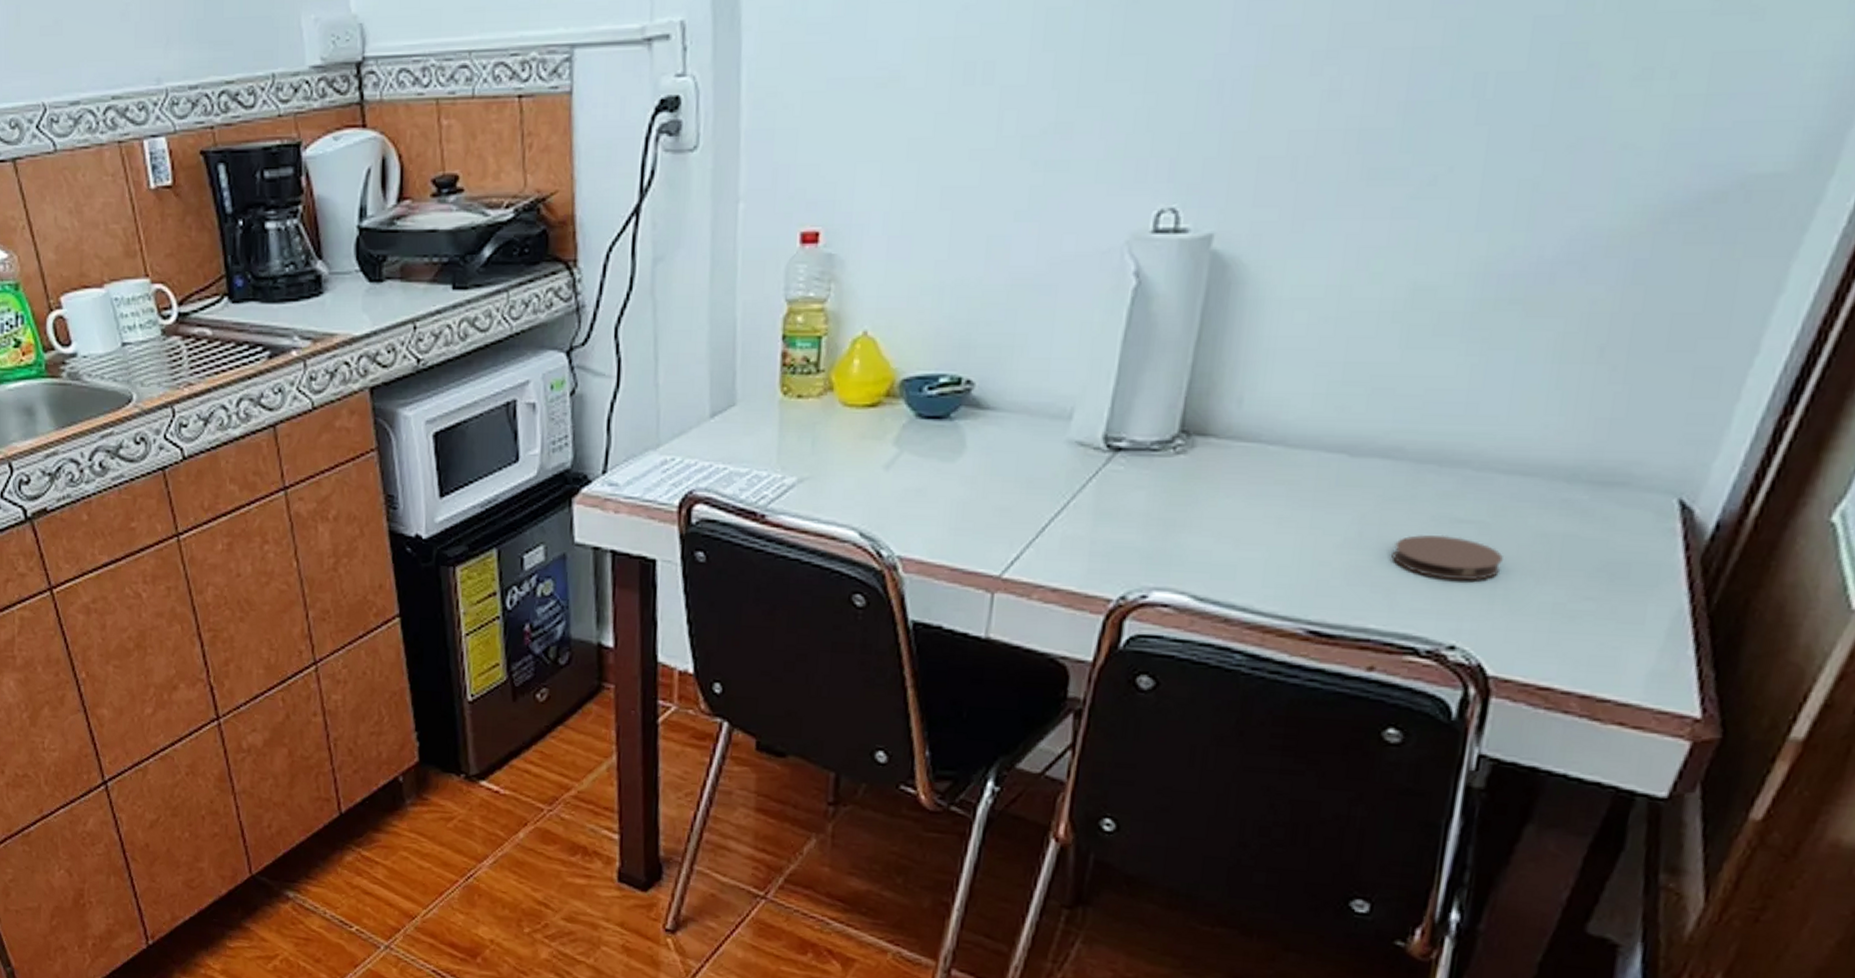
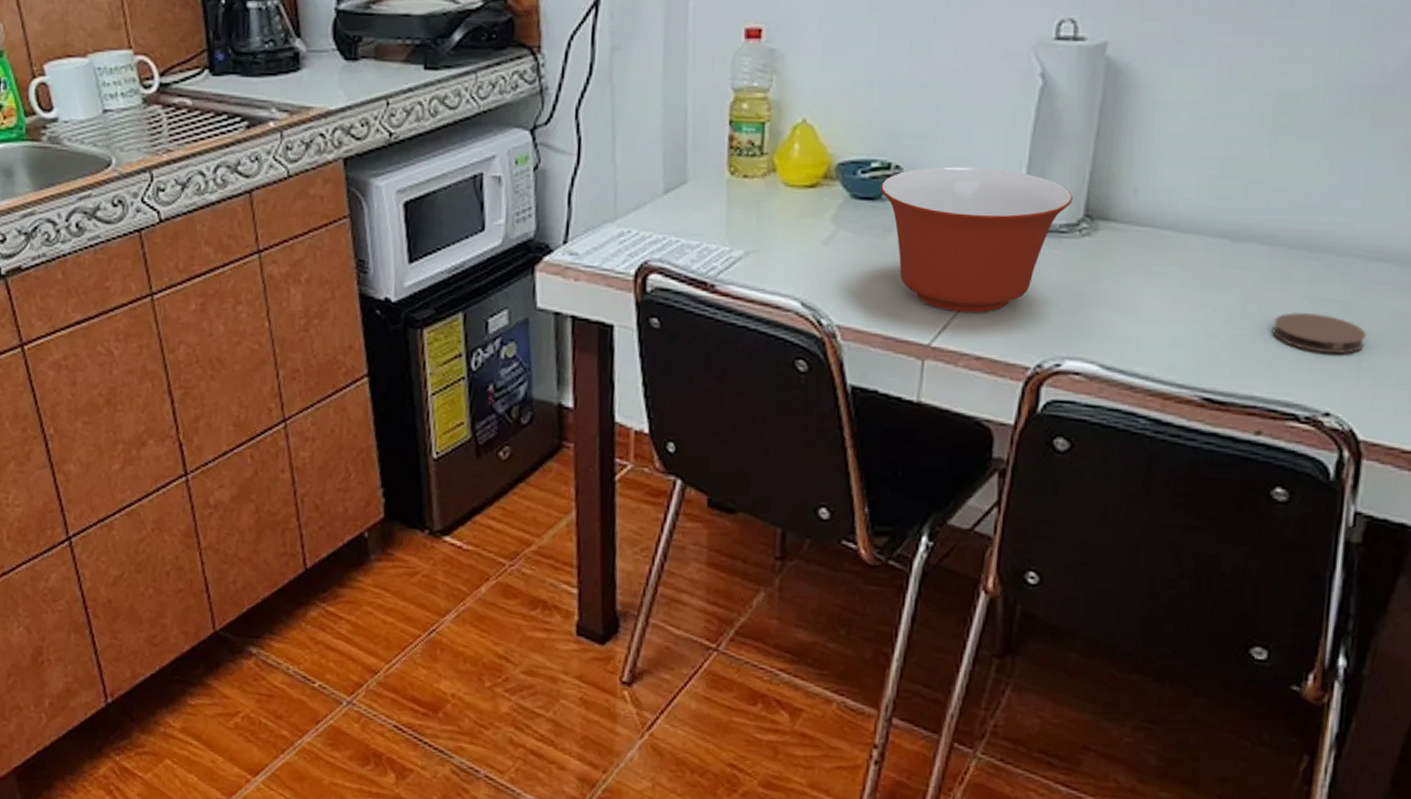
mixing bowl: none [950,380,1167,541] -> present [881,166,1073,313]

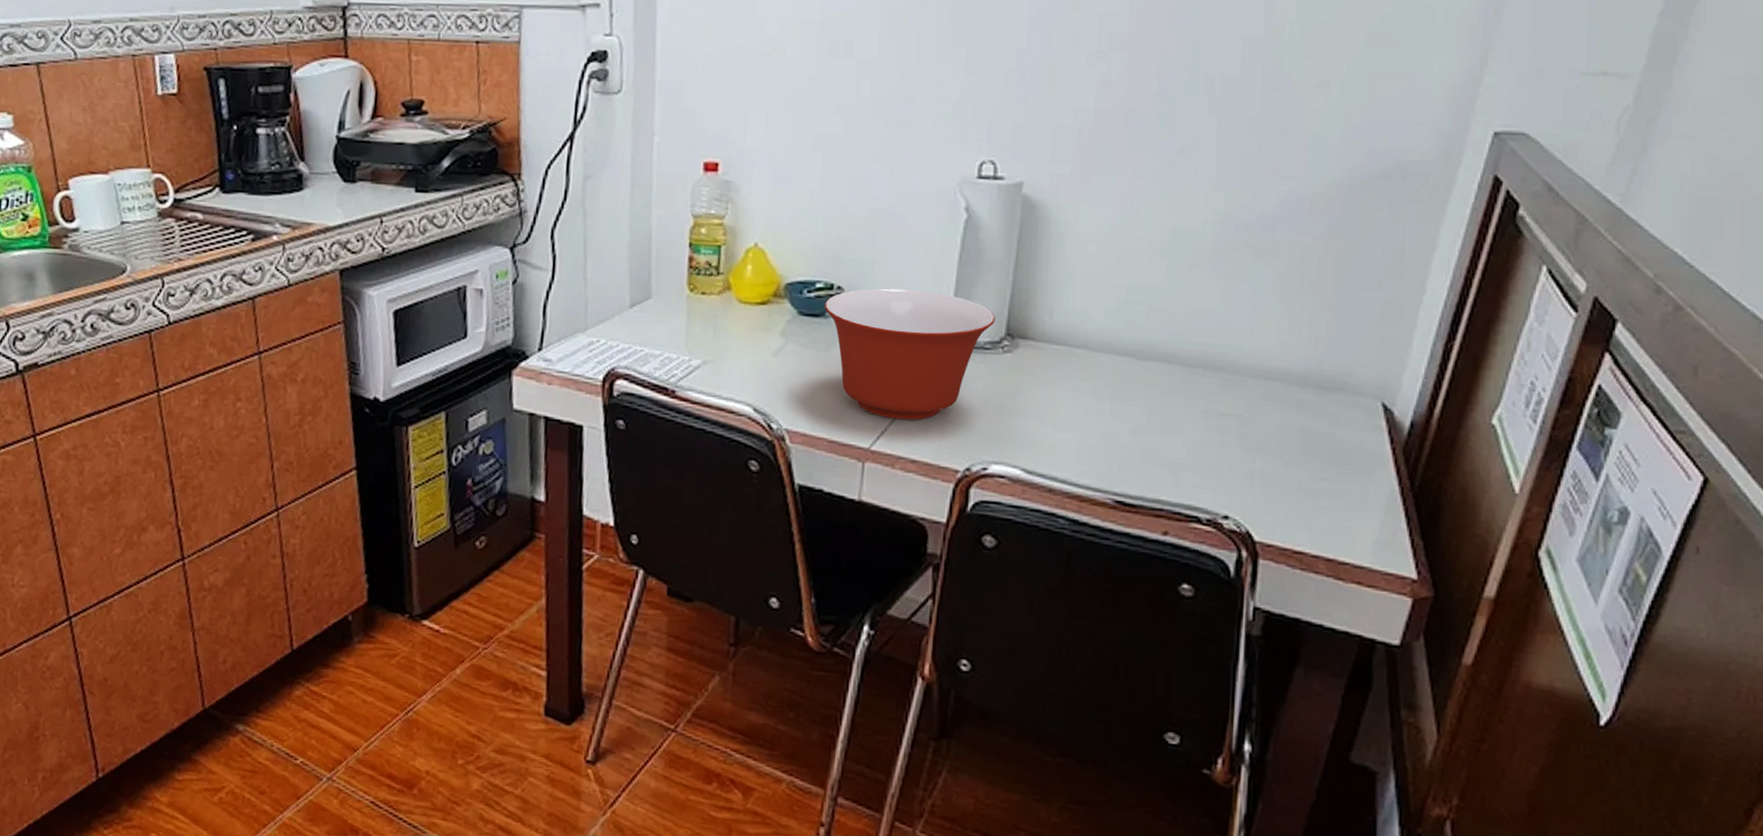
coaster: present [1271,312,1366,354] -> none [1174,424,1258,463]

